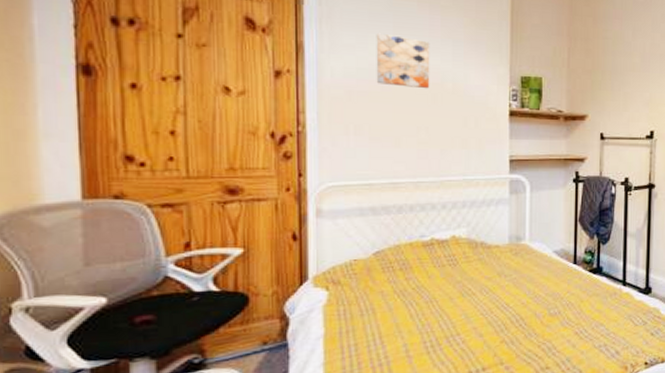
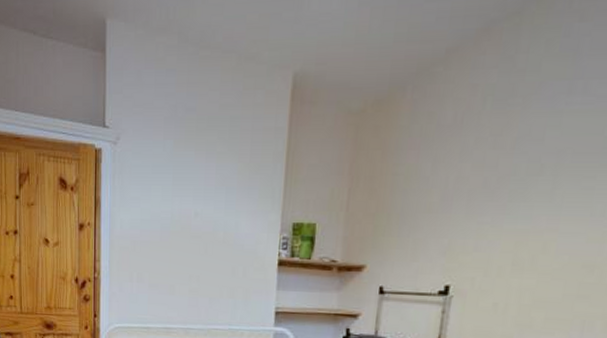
wall art: present [376,32,430,89] -> none [156,184,205,238]

